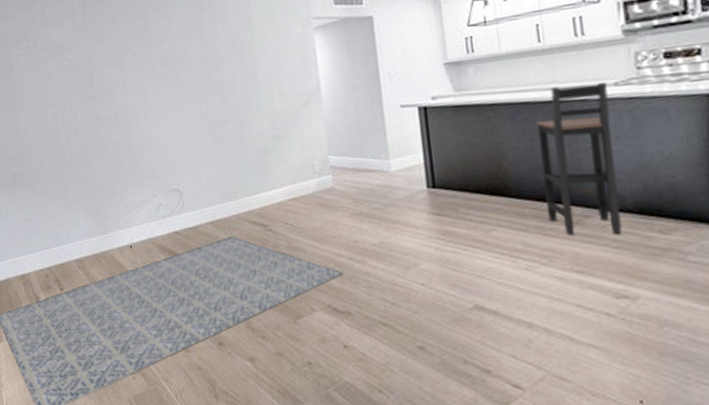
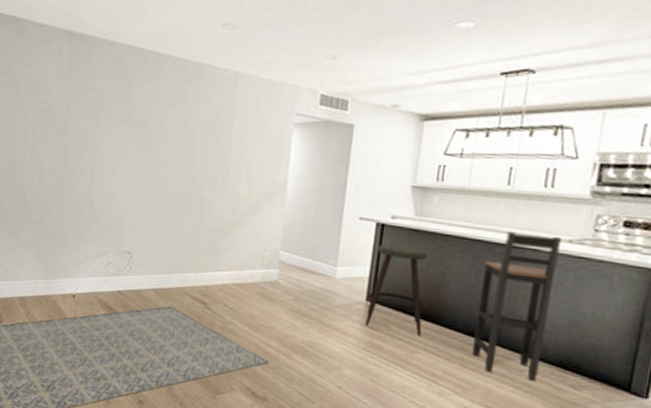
bar stool: none [426,123,492,215] -> present [365,244,428,336]

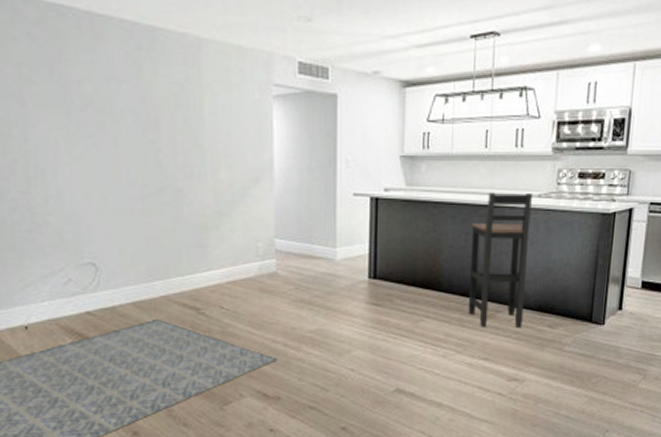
bar stool: present [365,244,428,336] -> none [369,218,423,305]

